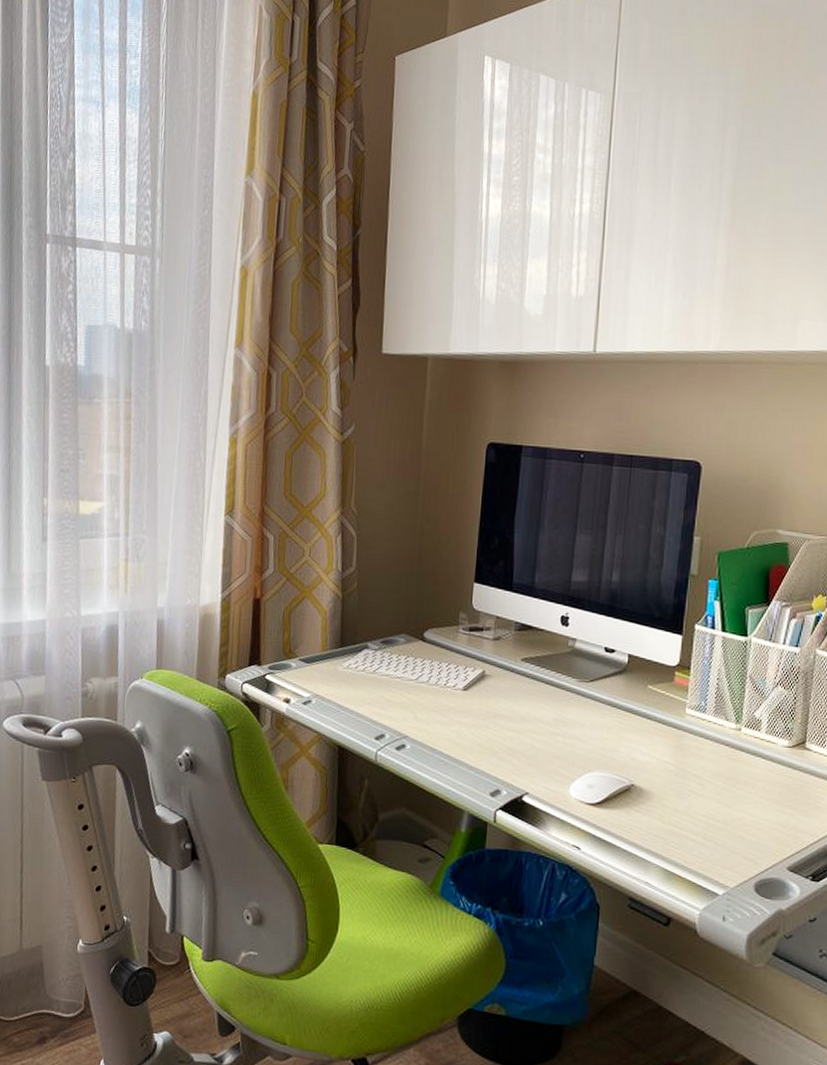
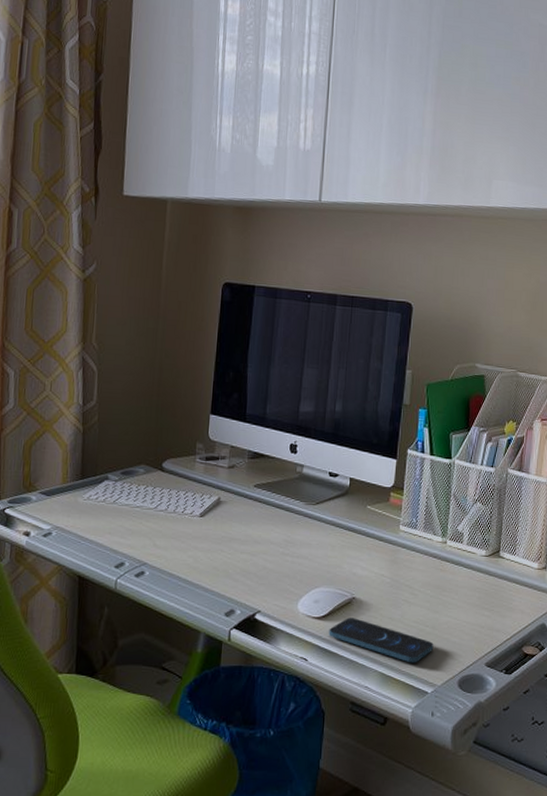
smartphone: none [604,806,726,861] -> present [329,618,434,663]

